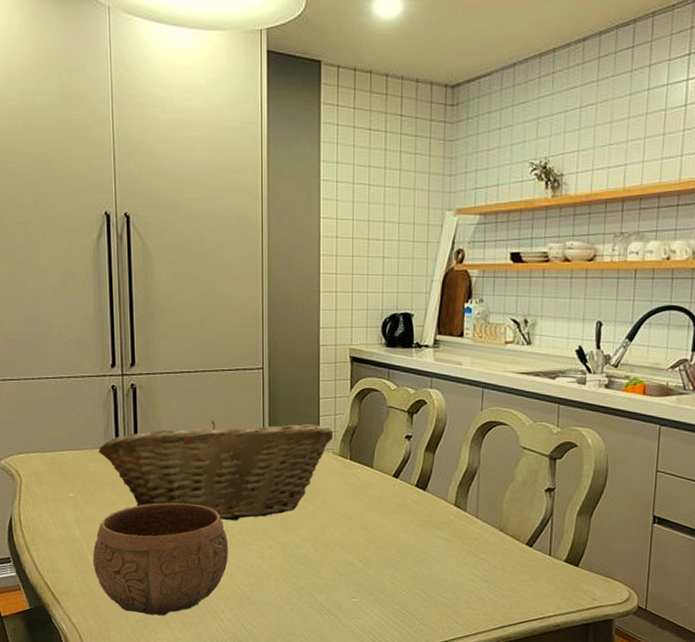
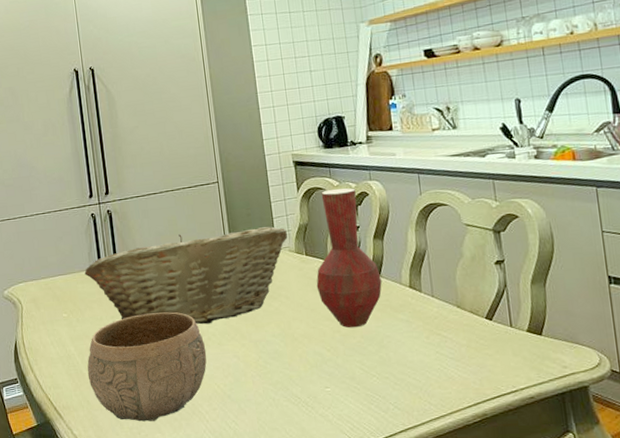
vase: none [357,392,427,541] -> present [316,188,382,328]

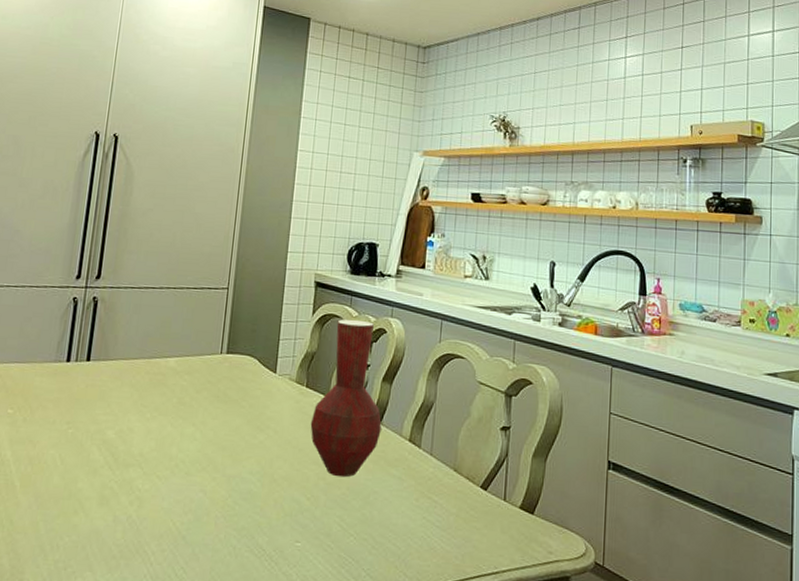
fruit basket: present [84,226,288,325] -> none [47,339,292,448]
bowl: present [87,312,207,422] -> none [19,424,170,556]

